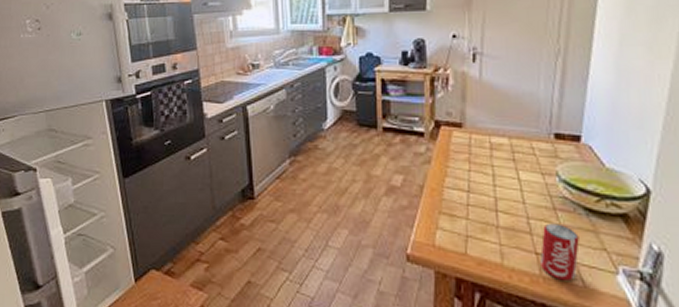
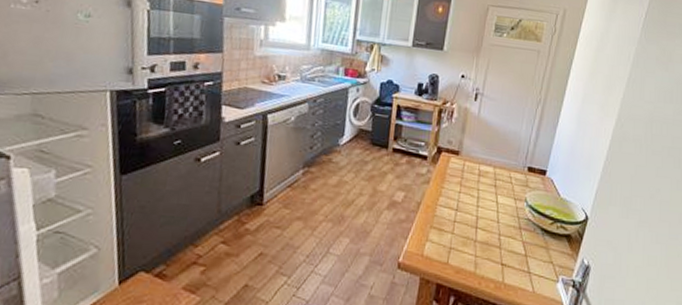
beverage can: present [540,223,580,280] -> none [504,239,535,287]

